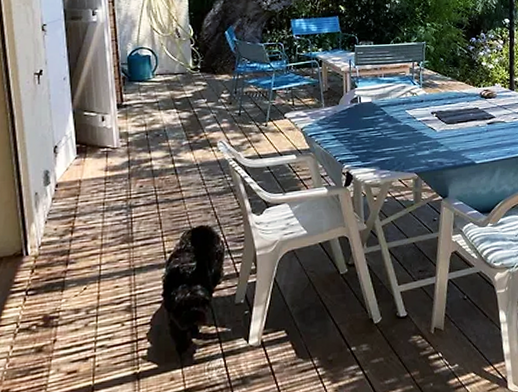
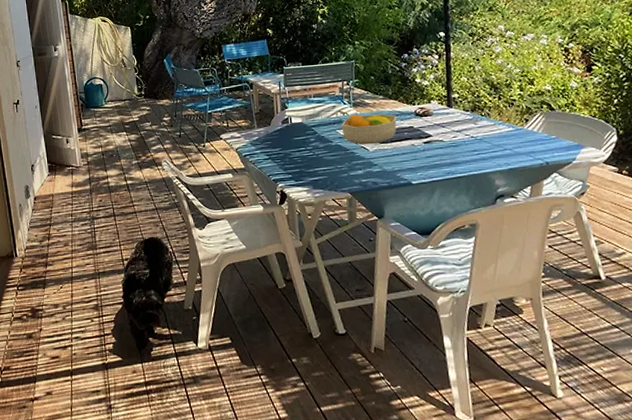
fruit bowl: none [410,95,464,126] -> present [341,114,397,145]

